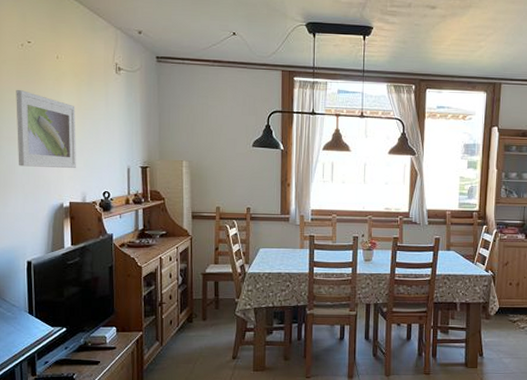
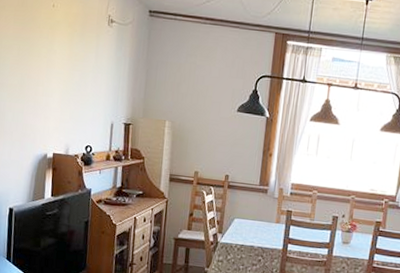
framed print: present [16,89,76,169] -> none [8,36,67,120]

